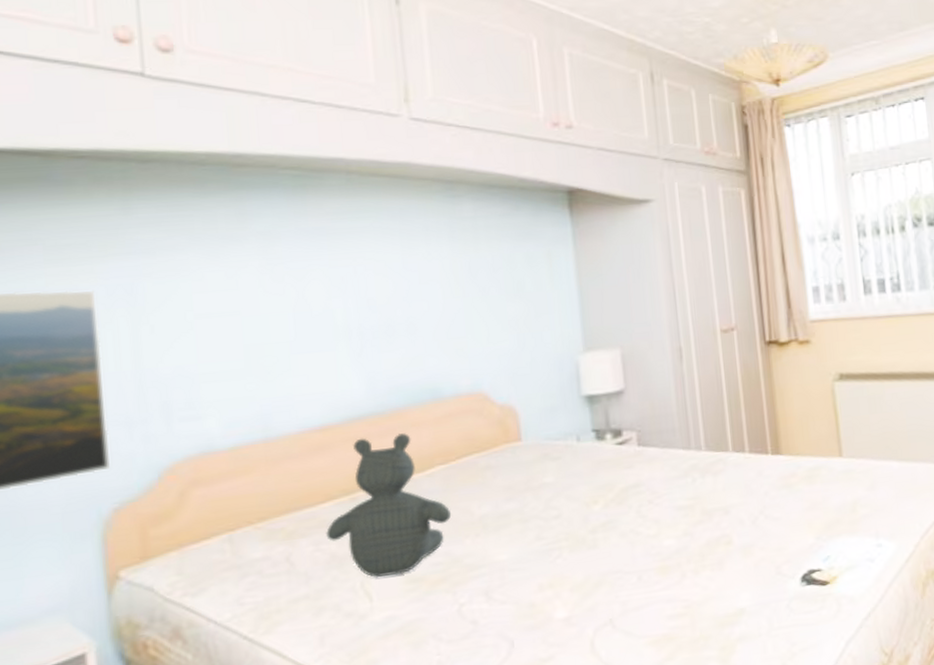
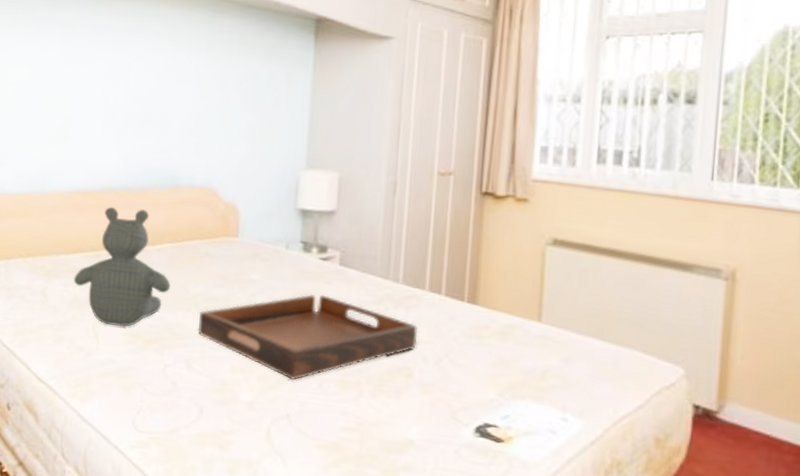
serving tray: none [490,480,731,582] -> present [197,294,418,380]

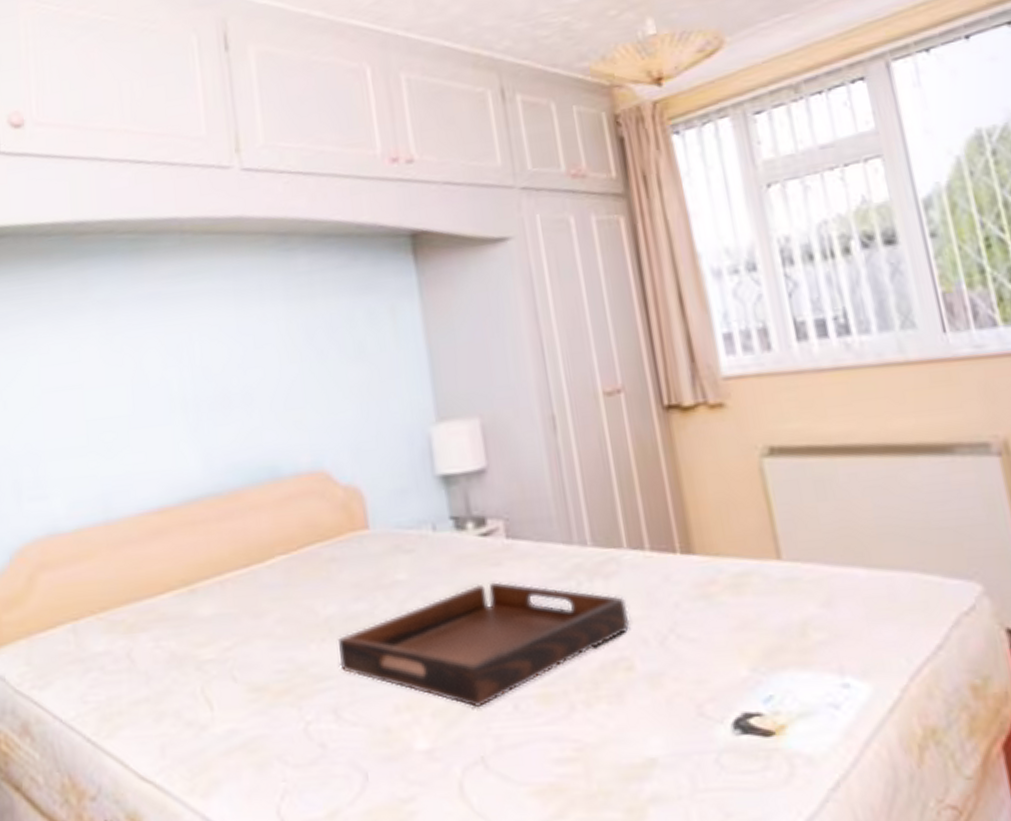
teddy bear: present [73,206,171,327] -> none [165,517,295,684]

